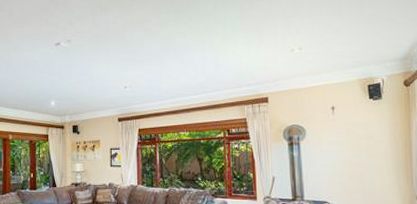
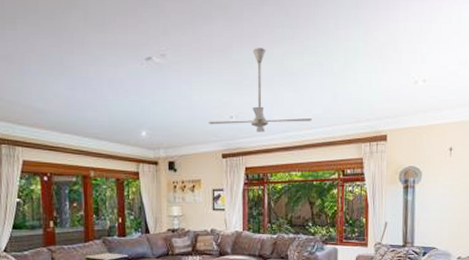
ceiling fan: none [107,30,197,99] -> present [209,48,312,132]

